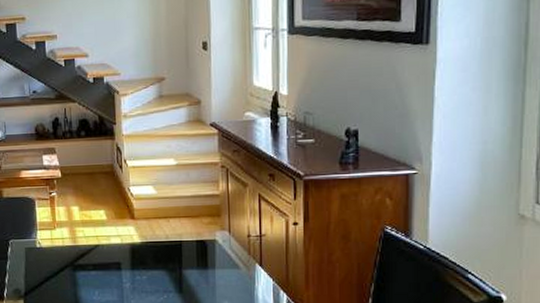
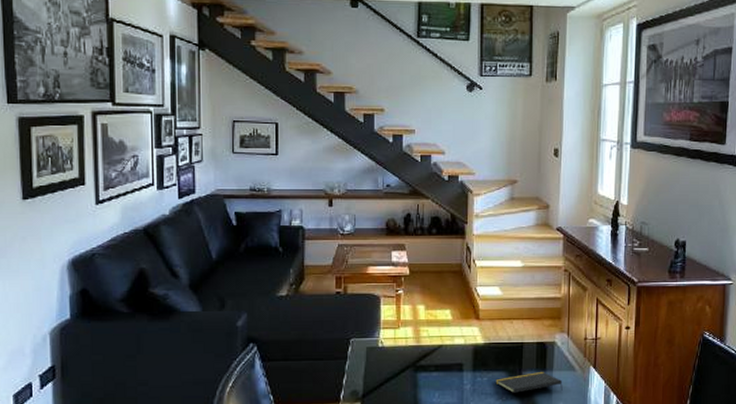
notepad: none [155,269,227,291] -> present [495,371,563,393]

